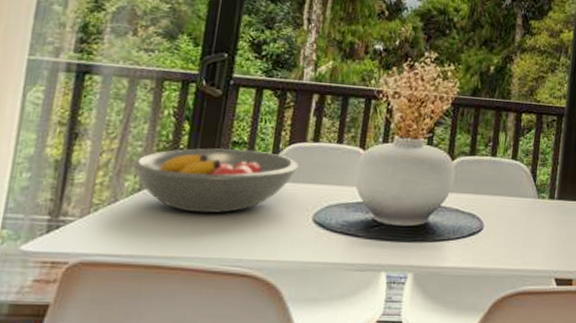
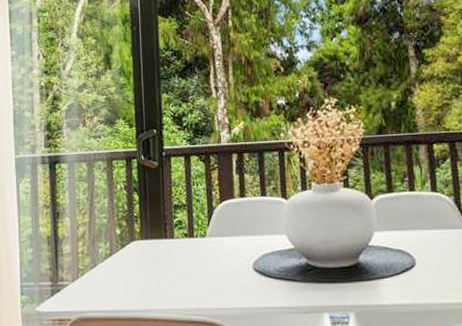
fruit bowl: present [131,148,299,214] -> none [101,211,232,270]

